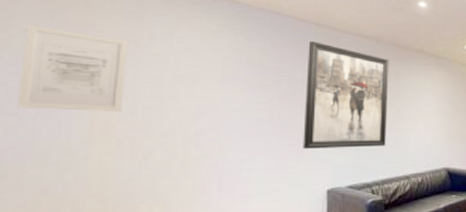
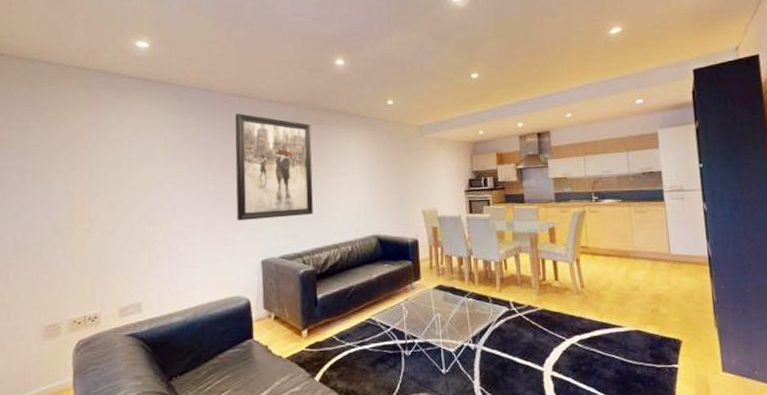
wall art: present [17,25,128,112] -> none [21,124,92,196]

